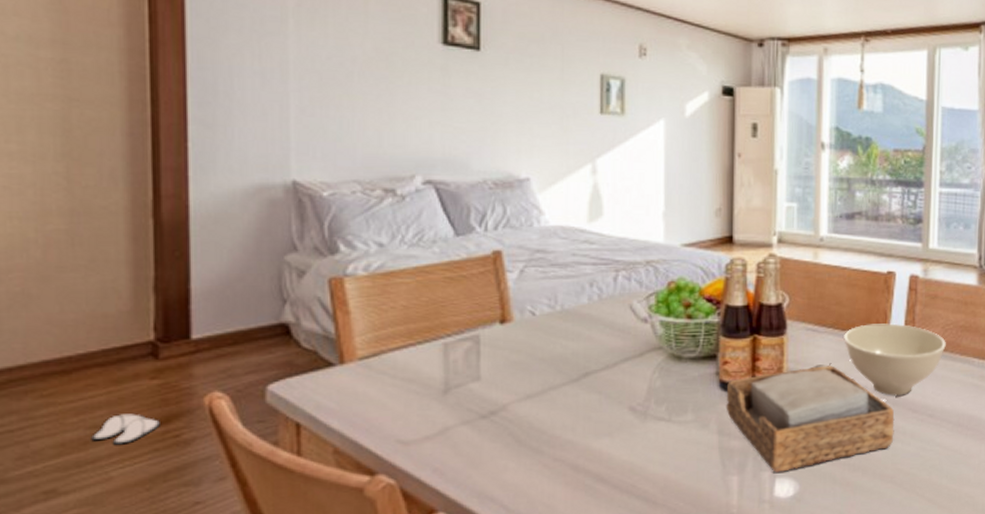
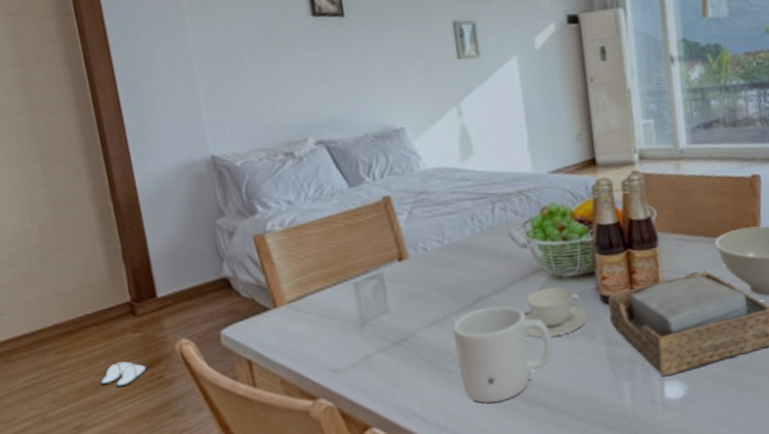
mug: none [550,382,662,491] -> present [452,305,553,403]
teacup: none [634,367,703,421] -> present [524,287,588,337]

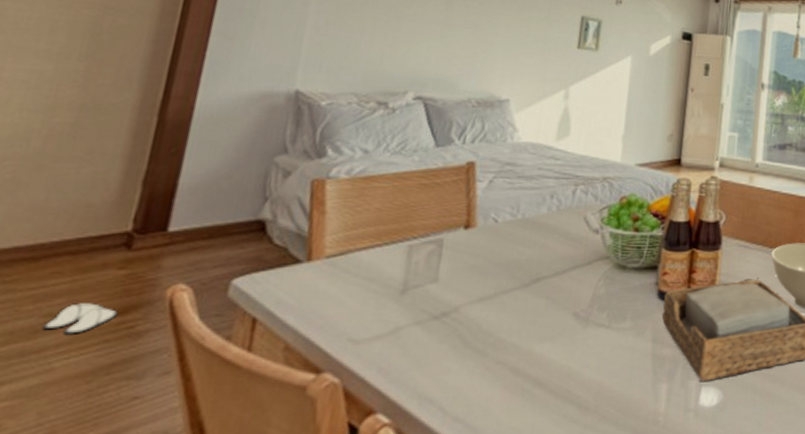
mug: present [452,305,553,403] -> none [495,288,601,395]
teacup: present [524,287,588,337] -> none [576,276,642,327]

